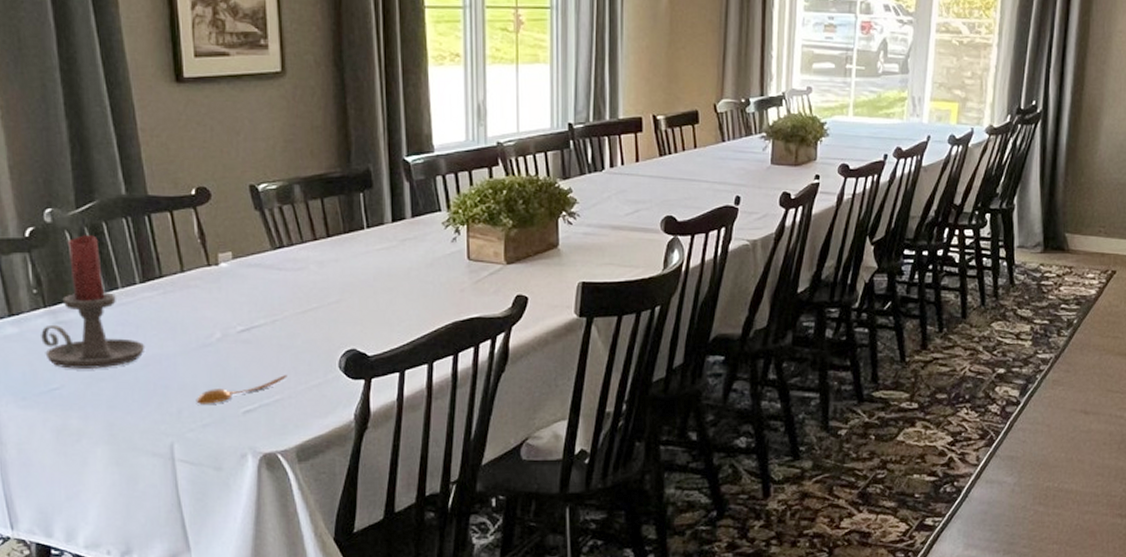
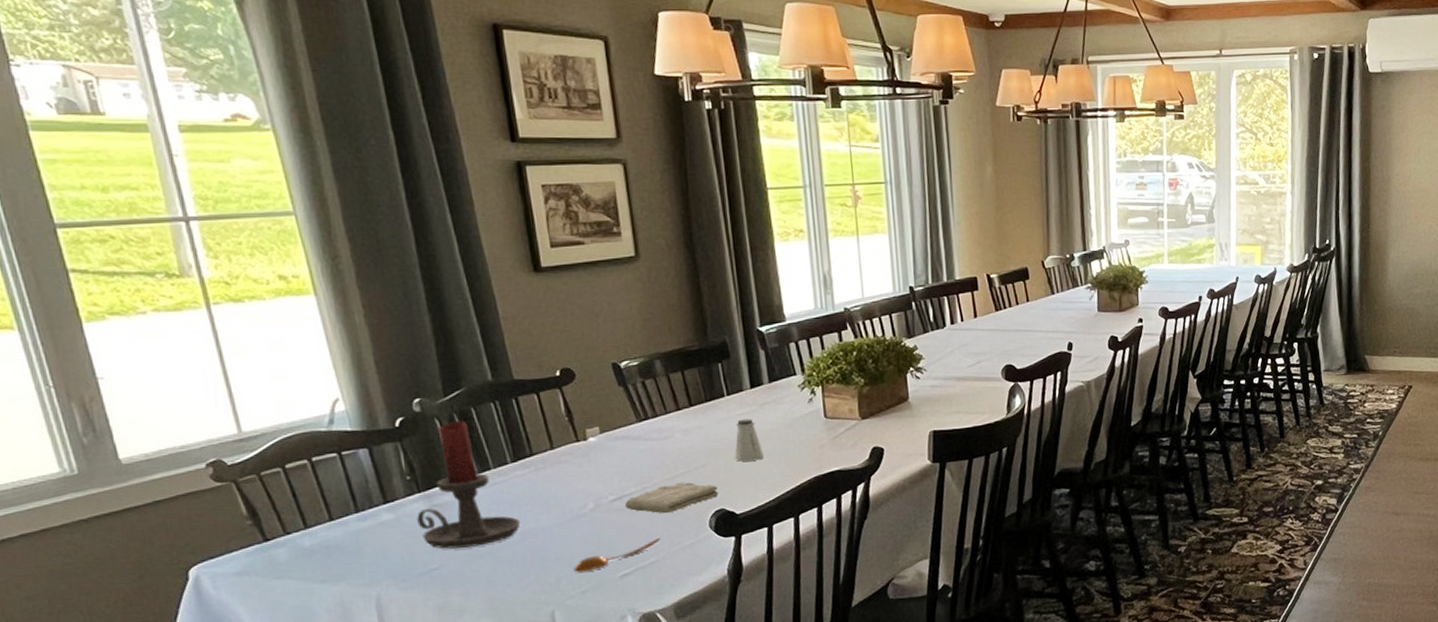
washcloth: none [252,317,352,350] -> present [624,482,719,514]
saltshaker: none [369,255,401,300] -> present [734,419,764,462]

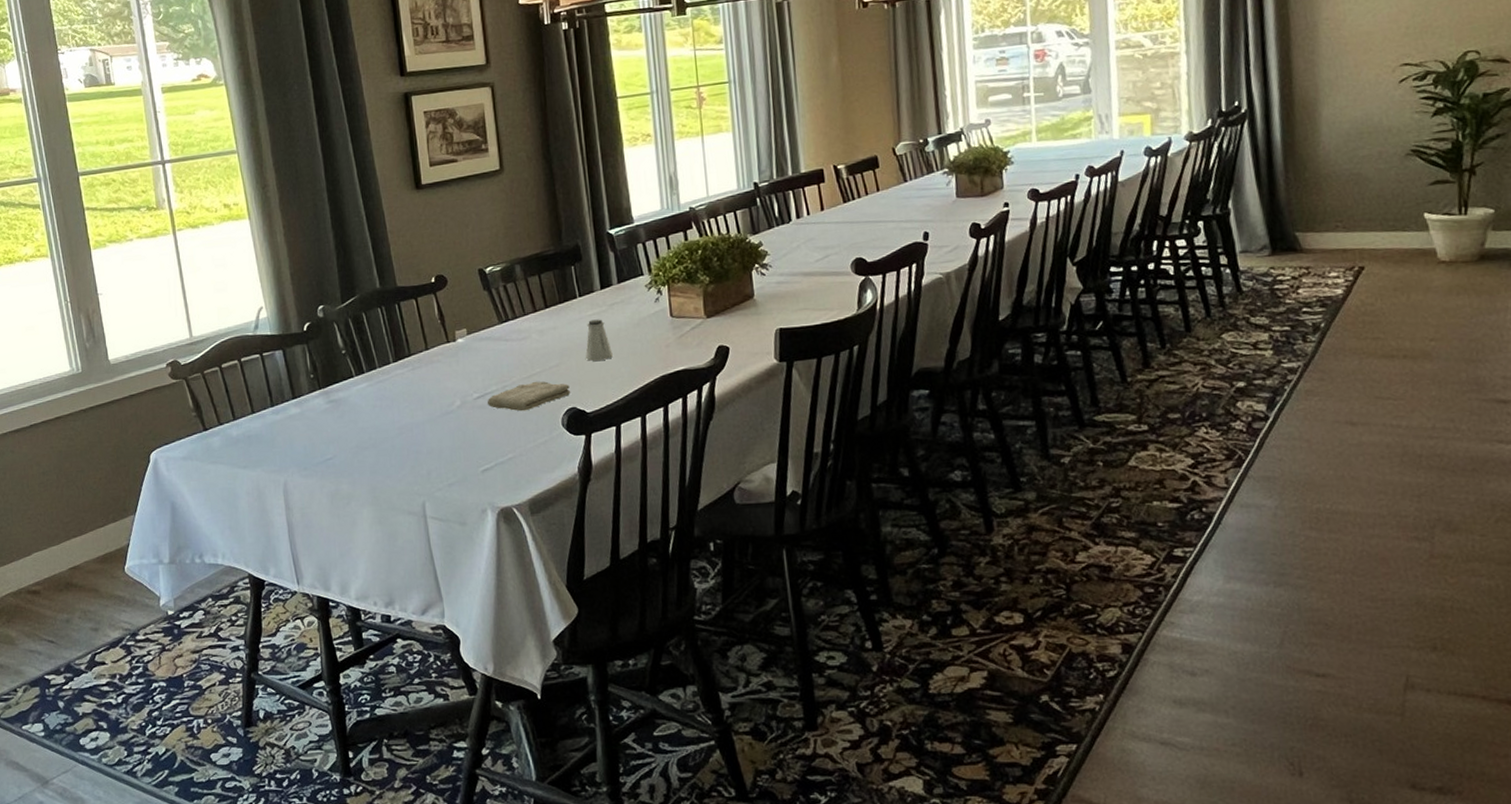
candle holder: present [417,421,521,549] -> none [317,325,399,441]
spoon: present [573,538,661,572] -> none [442,435,518,466]

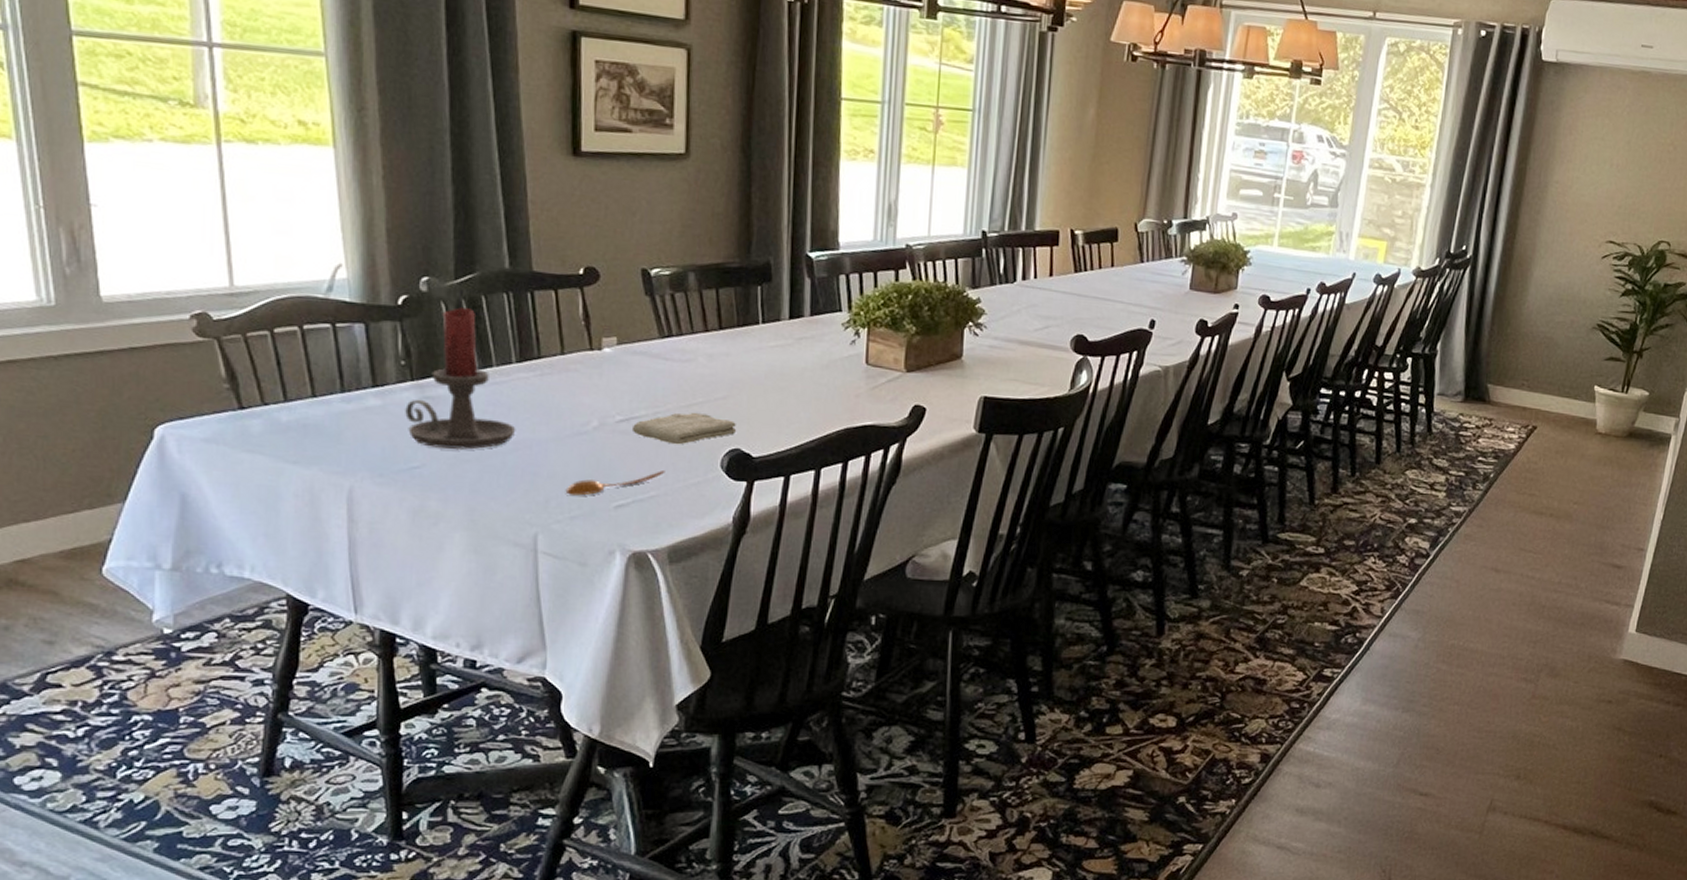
candle holder: none [317,325,399,441] -> present [405,307,516,450]
spoon: none [442,435,518,466] -> present [565,470,665,496]
saltshaker: present [585,319,613,361] -> none [759,352,793,401]

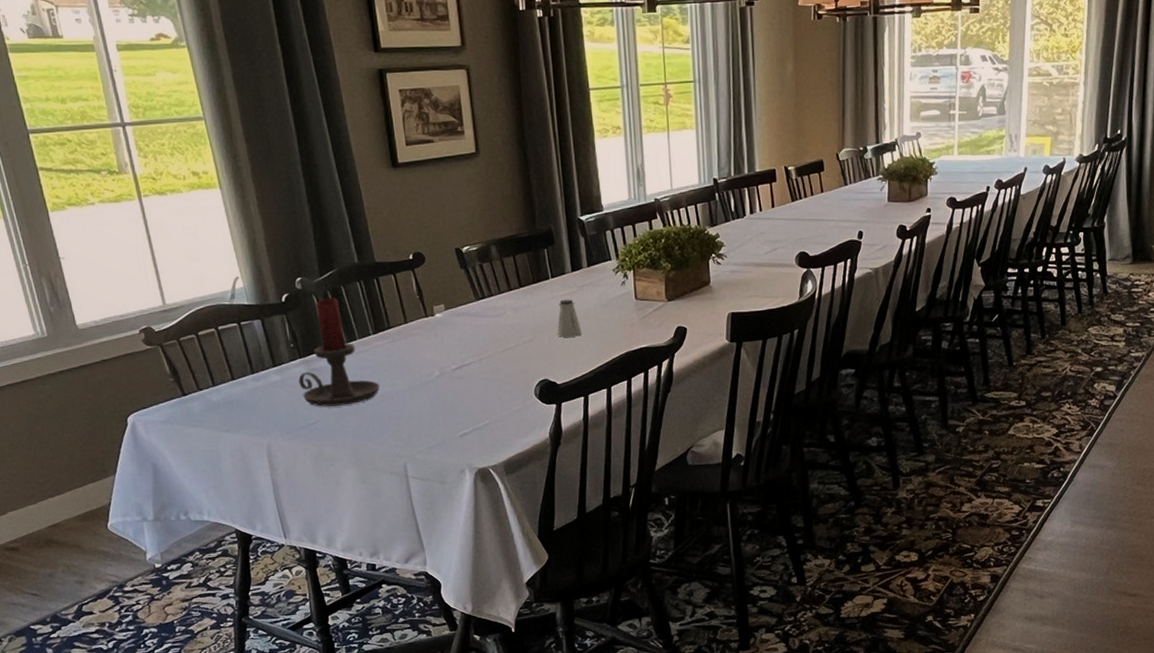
spoon: present [565,470,665,496] -> none [422,403,494,431]
washcloth: present [631,412,737,445] -> none [464,354,544,382]
saltshaker: none [759,352,793,401] -> present [556,299,582,337]

